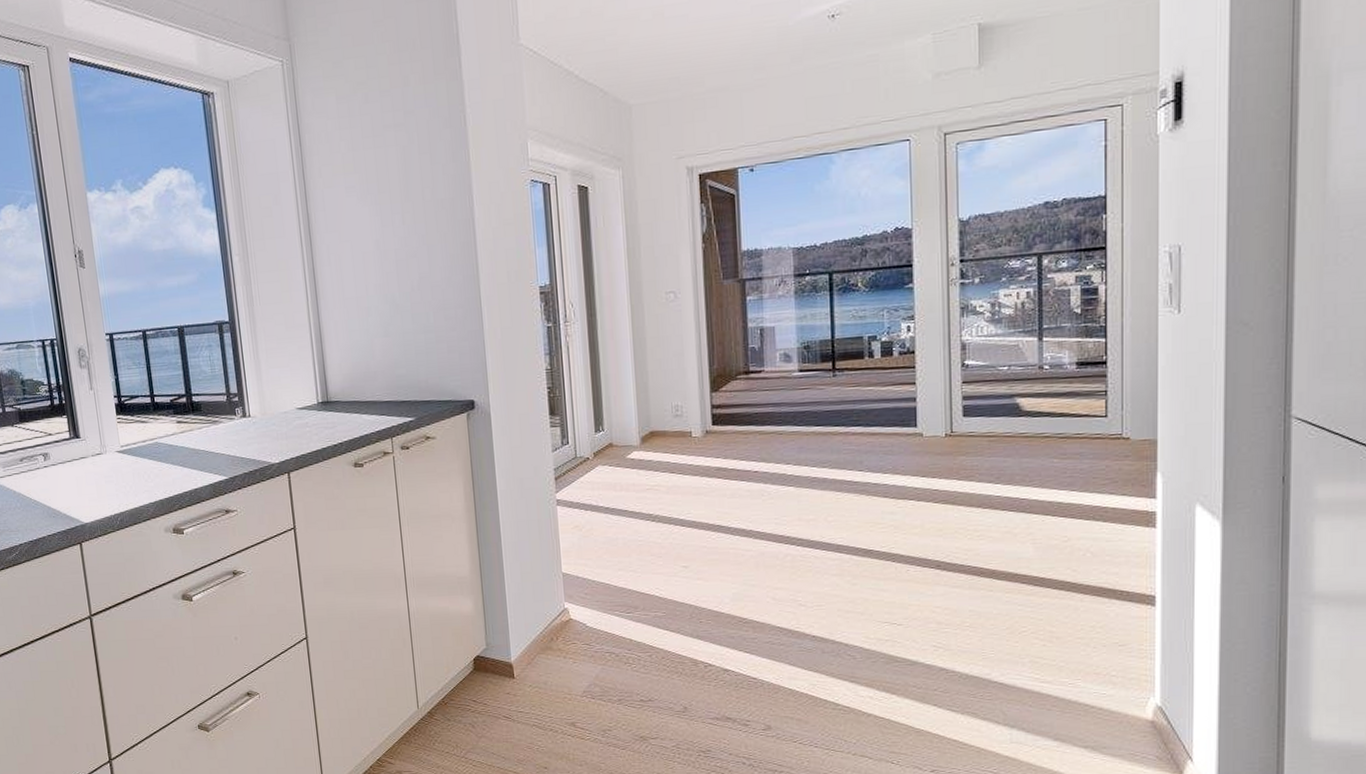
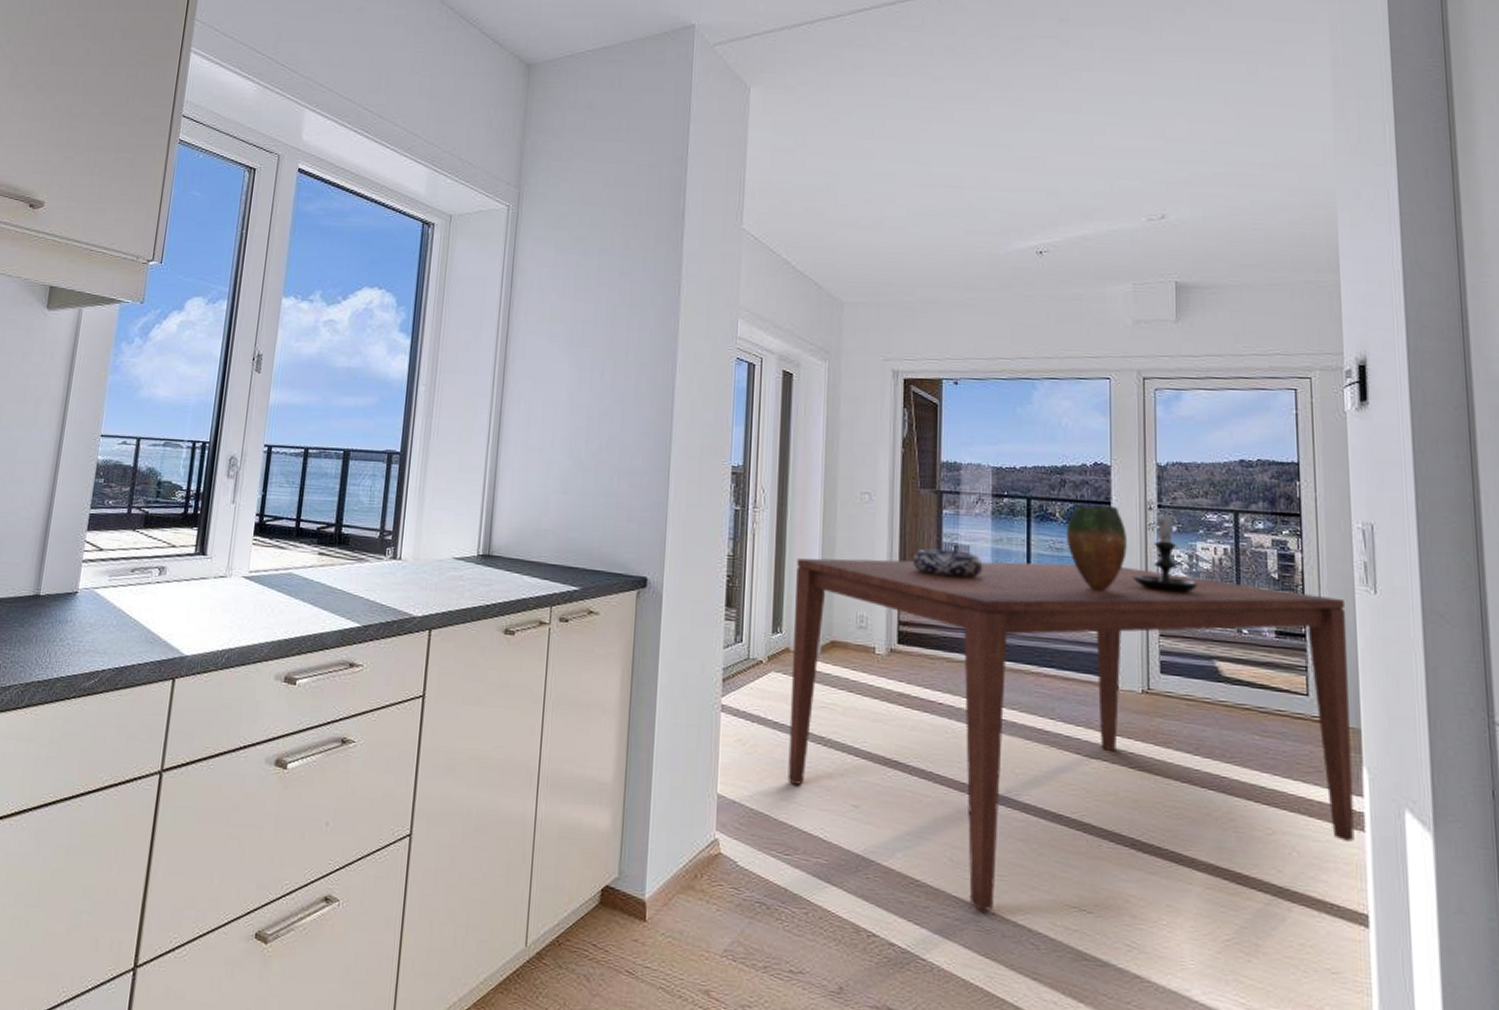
dining table: none [611,322,1148,636] -> present [787,558,1355,912]
decorative bowl: none [720,333,789,359] -> present [912,548,983,578]
vase: none [869,267,929,351] -> present [1067,505,1127,591]
candle holder: none [935,262,1000,343] -> present [1132,508,1197,594]

